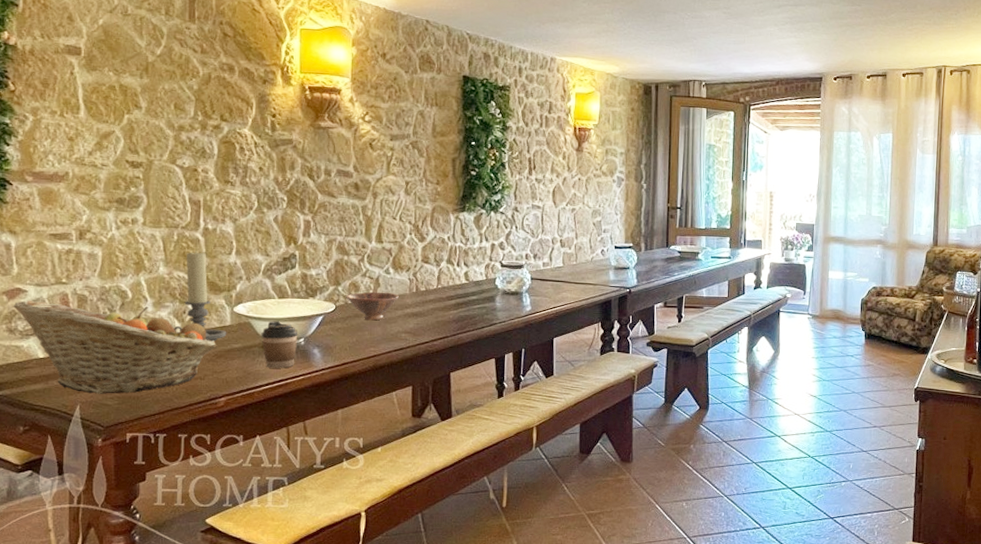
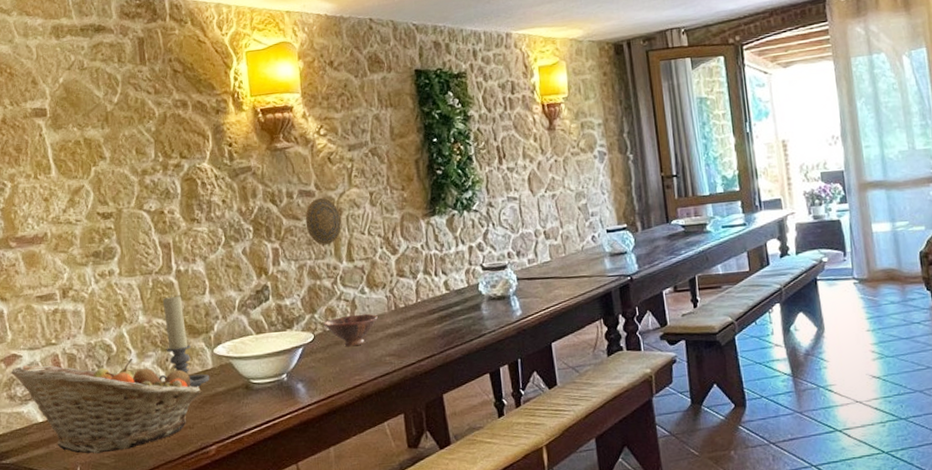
coffee cup: present [261,321,298,368] -> none [243,358,280,409]
decorative plate: none [340,179,375,225] -> present [305,197,341,246]

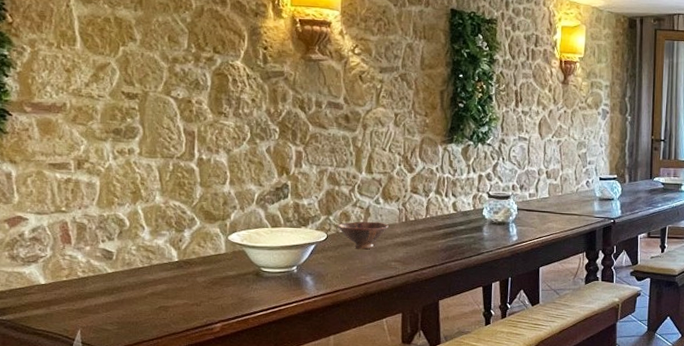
fruit basket: present [11,358,201,454] -> none [15,227,212,320]
candle holder: present [159,295,210,388] -> none [170,180,222,269]
decorative plate: present [305,197,341,246] -> none [331,111,365,156]

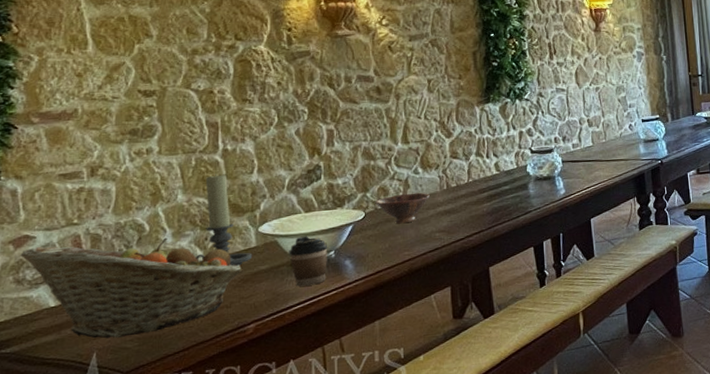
fruit basket: none [15,227,212,320] -> present [20,237,242,339]
candle holder: none [170,180,222,269] -> present [196,174,253,266]
coffee cup: none [255,249,291,295] -> present [289,236,328,287]

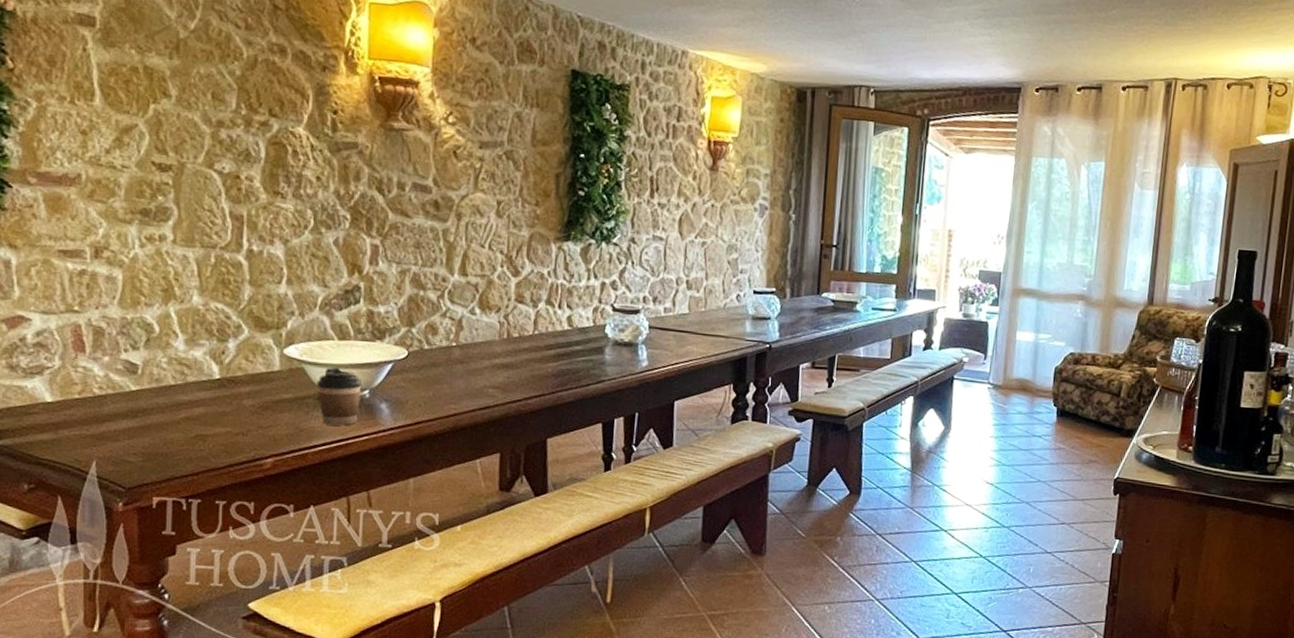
fruit basket: present [20,237,242,339] -> none [14,330,262,449]
candle holder: present [196,174,253,266] -> none [210,277,275,390]
bowl: present [375,192,430,224] -> none [421,335,486,372]

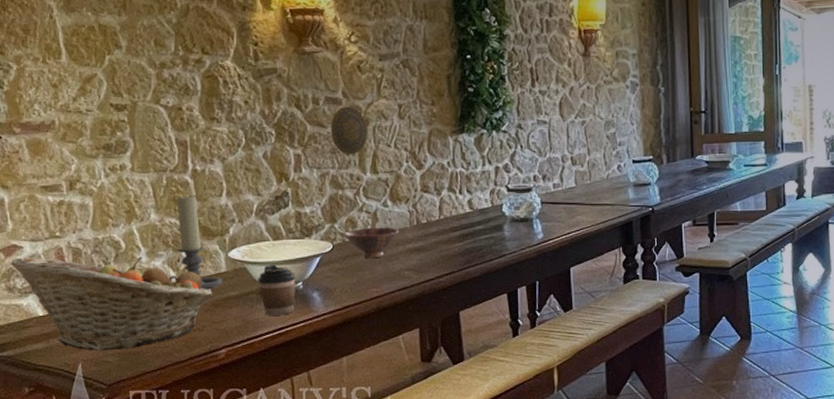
fruit basket: none [14,330,262,449] -> present [10,256,213,351]
candle holder: none [210,277,275,390] -> present [169,194,223,290]
decorative plate: none [416,195,459,253] -> present [330,106,367,155]
bowl: none [421,335,486,372] -> present [343,227,399,259]

